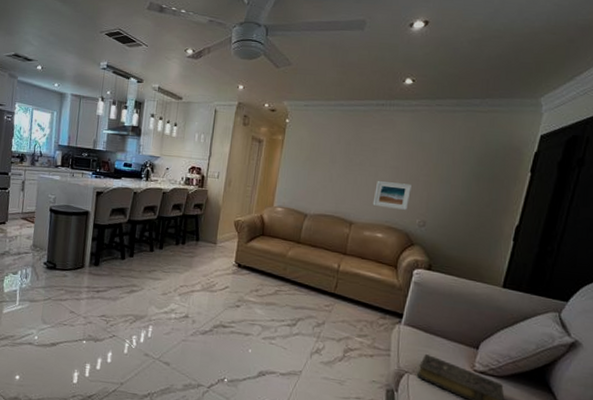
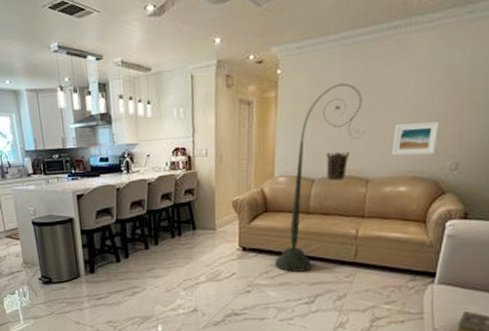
floor lamp: none [265,139,352,295] -> present [275,82,365,272]

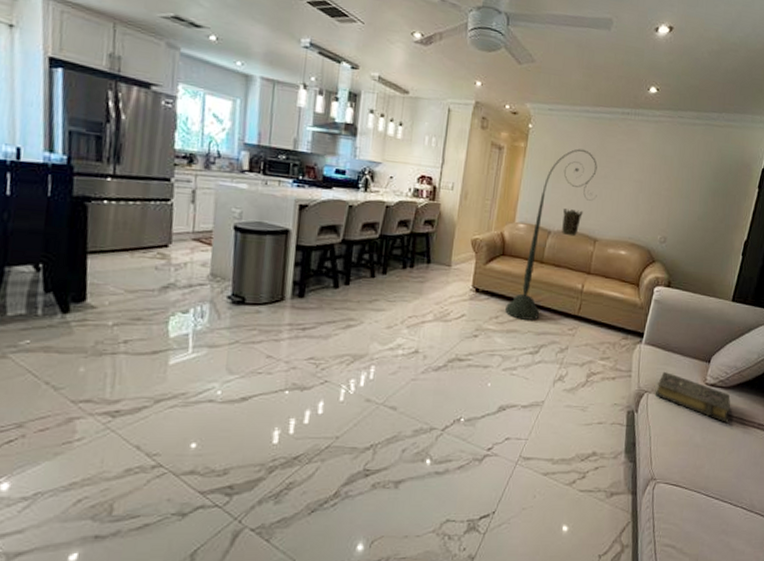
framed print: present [391,121,440,156] -> none [616,195,655,226]

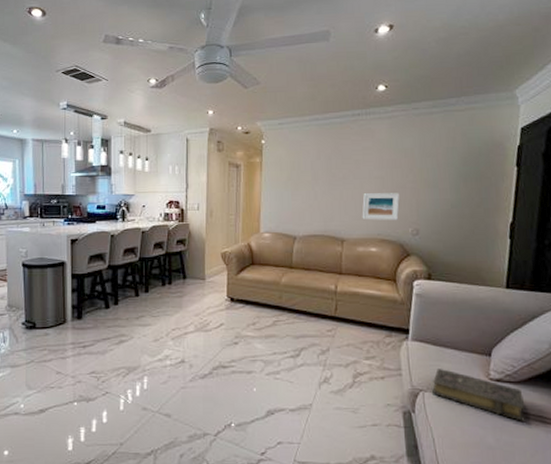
floor lamp: present [505,149,597,320] -> none [261,155,338,324]
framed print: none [616,195,655,226] -> present [362,193,400,220]

